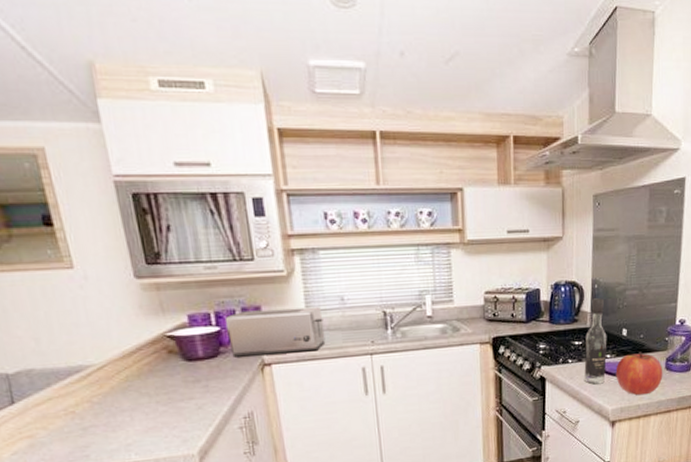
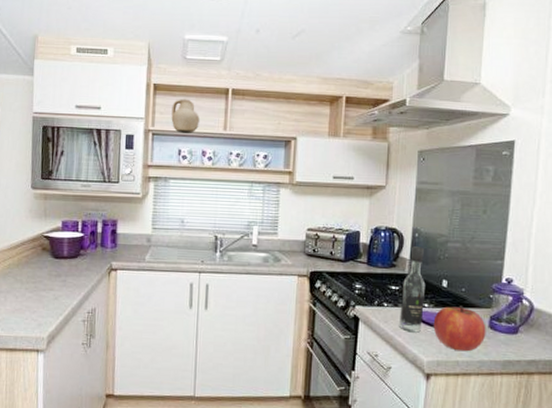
toaster: present [226,306,325,357] -> none [88,223,164,263]
ceramic pitcher: none [306,147,345,191] -> present [171,99,200,133]

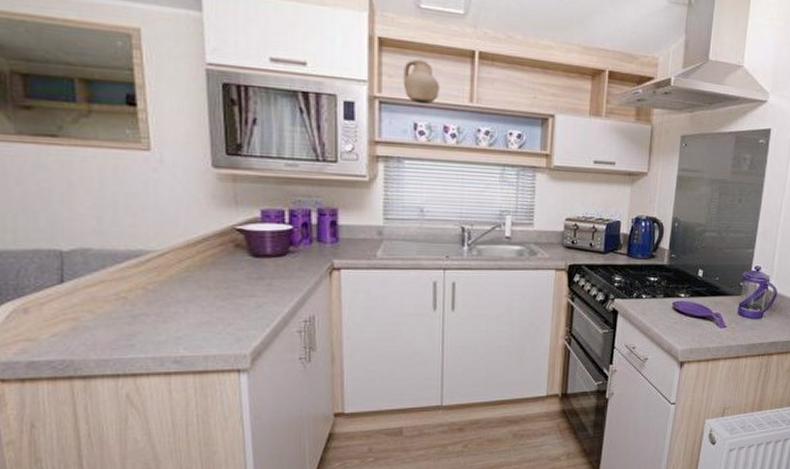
bottle: present [399,246,426,333] -> none [657,236,683,323]
fruit: present [433,306,486,352] -> none [688,294,736,338]

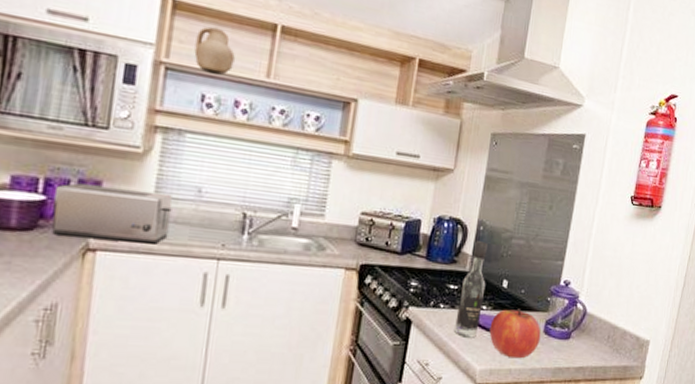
toaster: none [300,212,400,260] -> present [51,183,172,244]
bottle: none [657,236,683,323] -> present [454,241,487,338]
fruit: none [688,294,736,338] -> present [489,308,541,359]

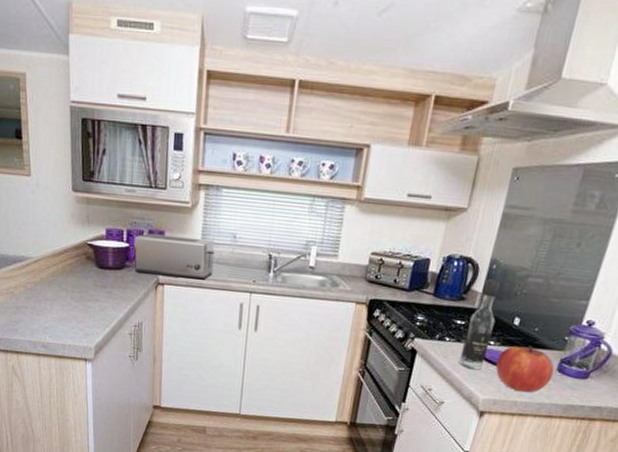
ceramic pitcher: present [194,26,235,75] -> none [226,91,259,135]

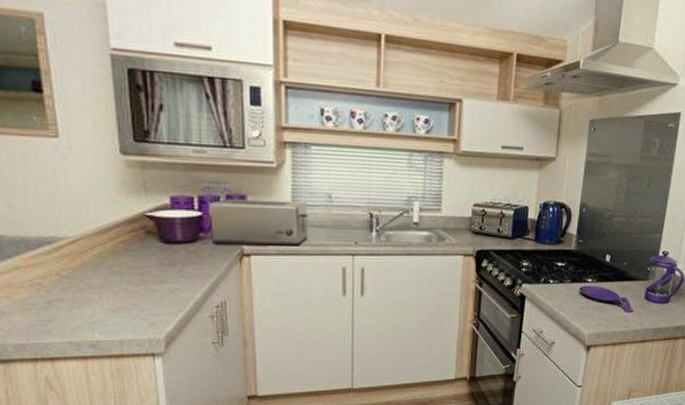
bottle: present [459,279,500,370] -> none [564,222,591,307]
fruit: present [495,345,554,393] -> none [595,279,642,323]

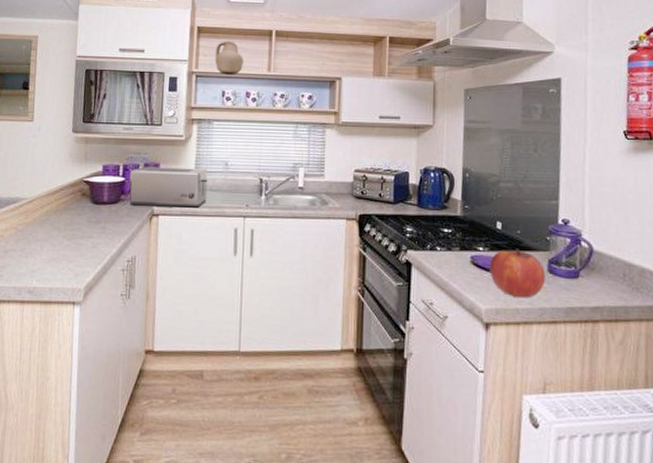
ceramic pitcher: none [309,43,346,89] -> present [215,41,243,75]
fruit: none [595,279,642,323] -> present [489,249,546,298]

